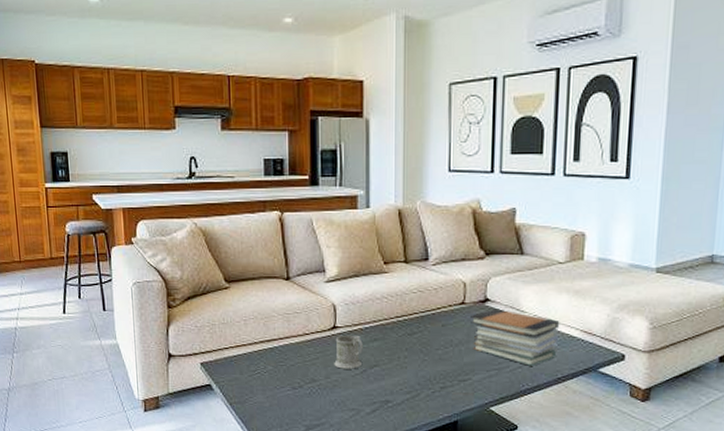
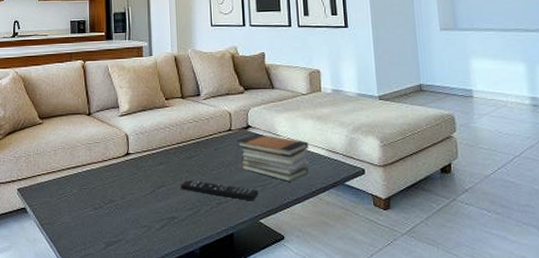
mug: present [334,334,363,369] -> none [128,160,151,190]
remote control: none [397,359,492,386] -> present [180,179,259,201]

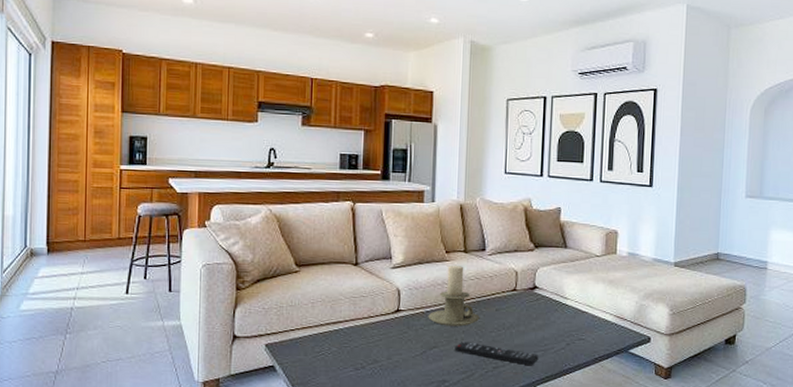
candle holder: none [154,111,201,166] -> present [428,265,480,327]
book stack: present [237,133,309,182] -> none [521,295,597,347]

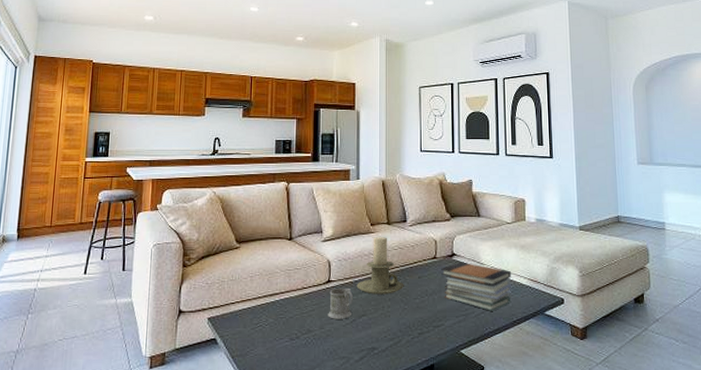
mug: none [396,317,424,350] -> present [328,287,353,319]
remote control: present [454,340,539,366] -> none [382,308,461,331]
book stack: none [521,295,597,347] -> present [441,262,512,311]

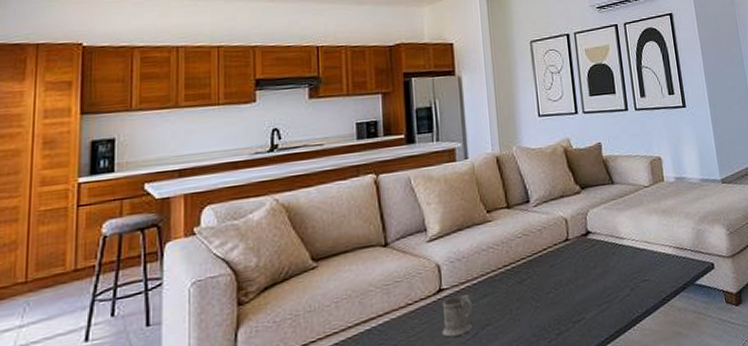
candle holder: present [356,237,404,295] -> none [475,224,534,297]
book stack: present [441,262,512,311] -> none [576,239,657,292]

